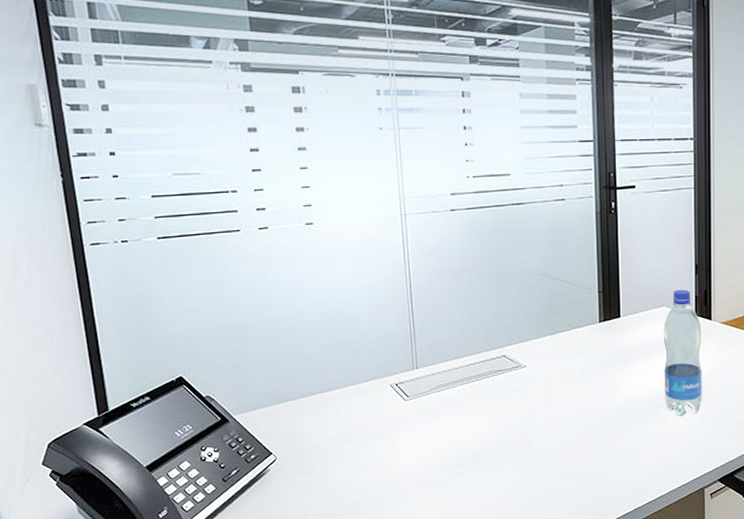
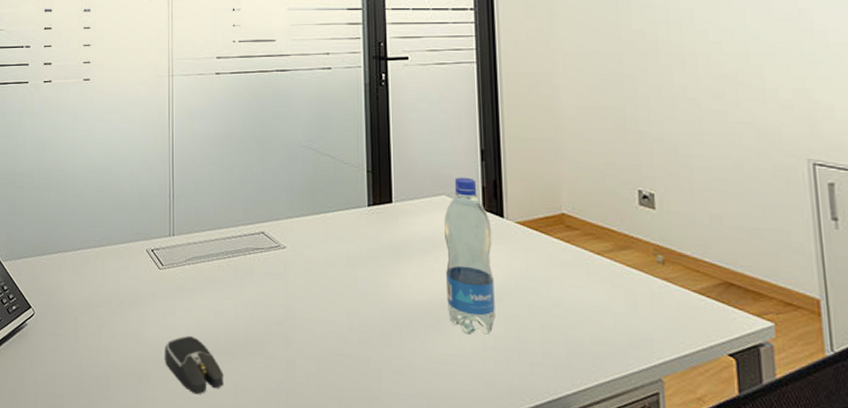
computer mouse: none [416,455,473,502] -> present [165,336,223,395]

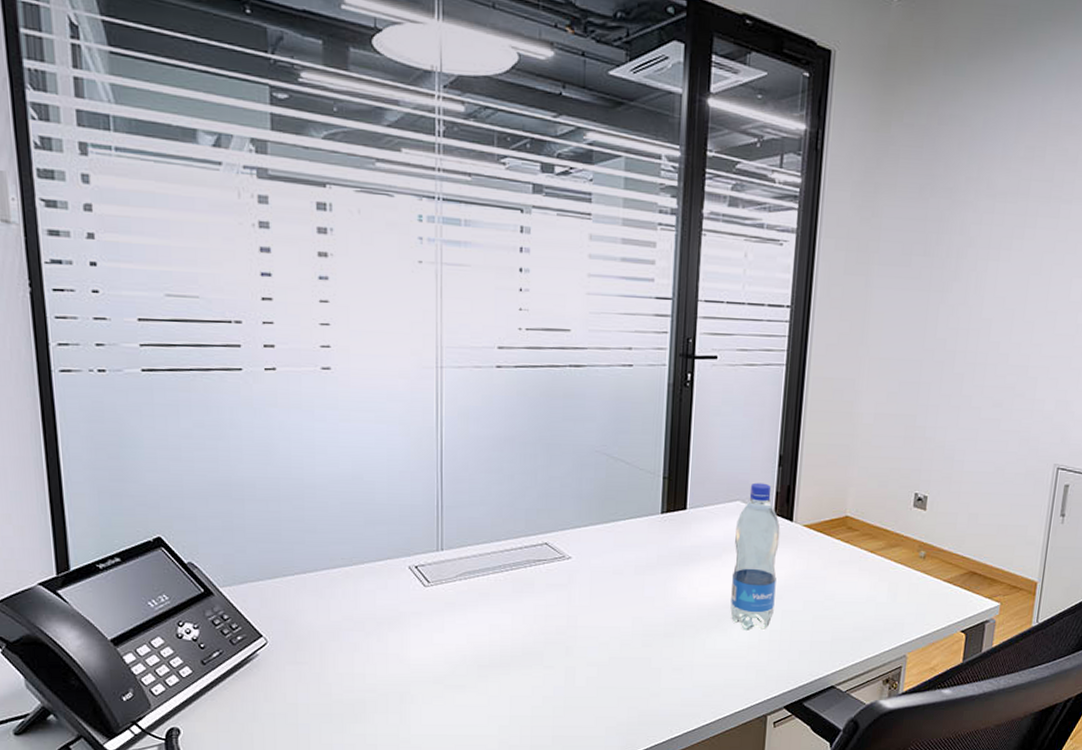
computer mouse: present [165,336,223,395] -> none [431,653,498,709]

